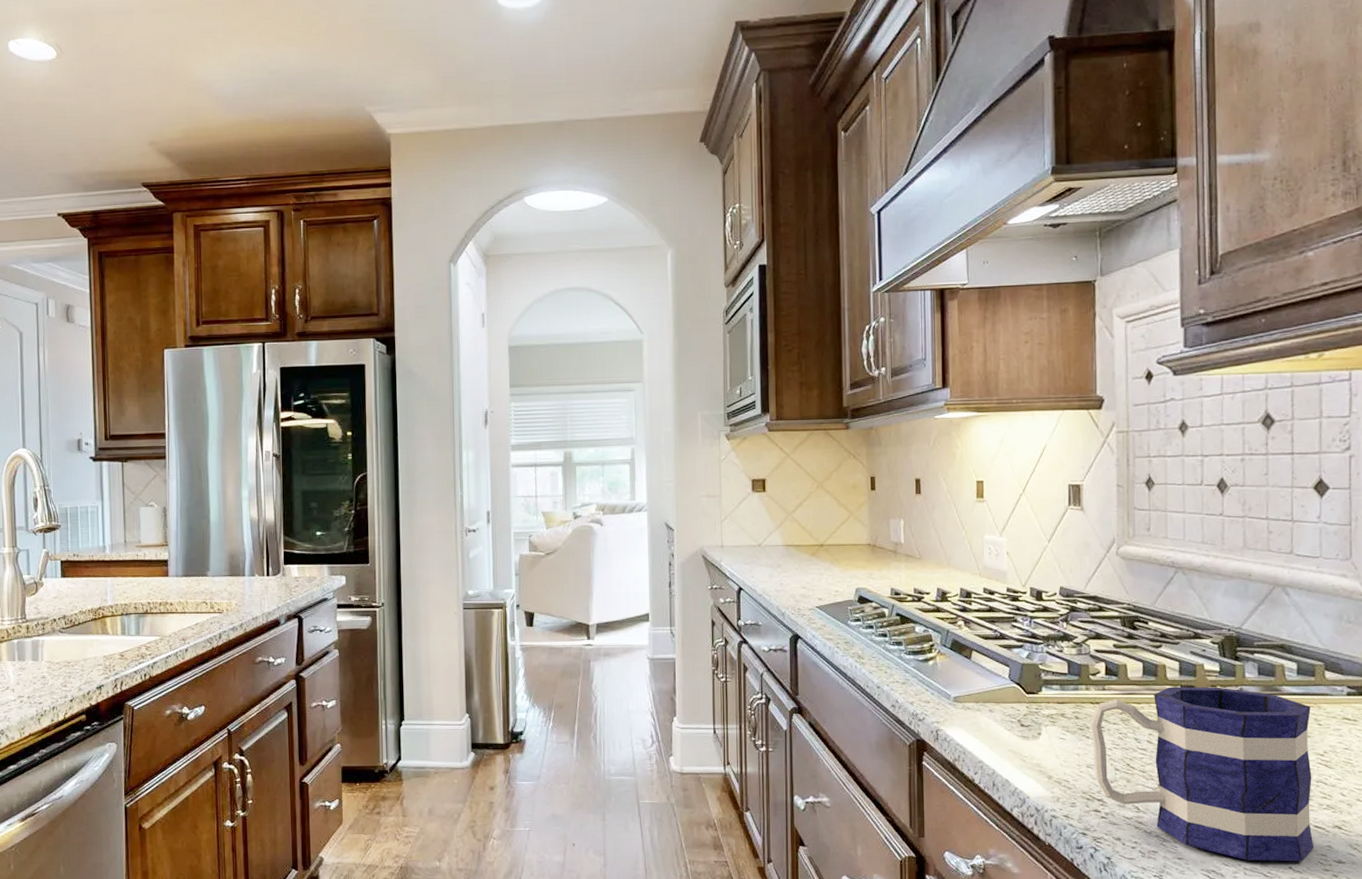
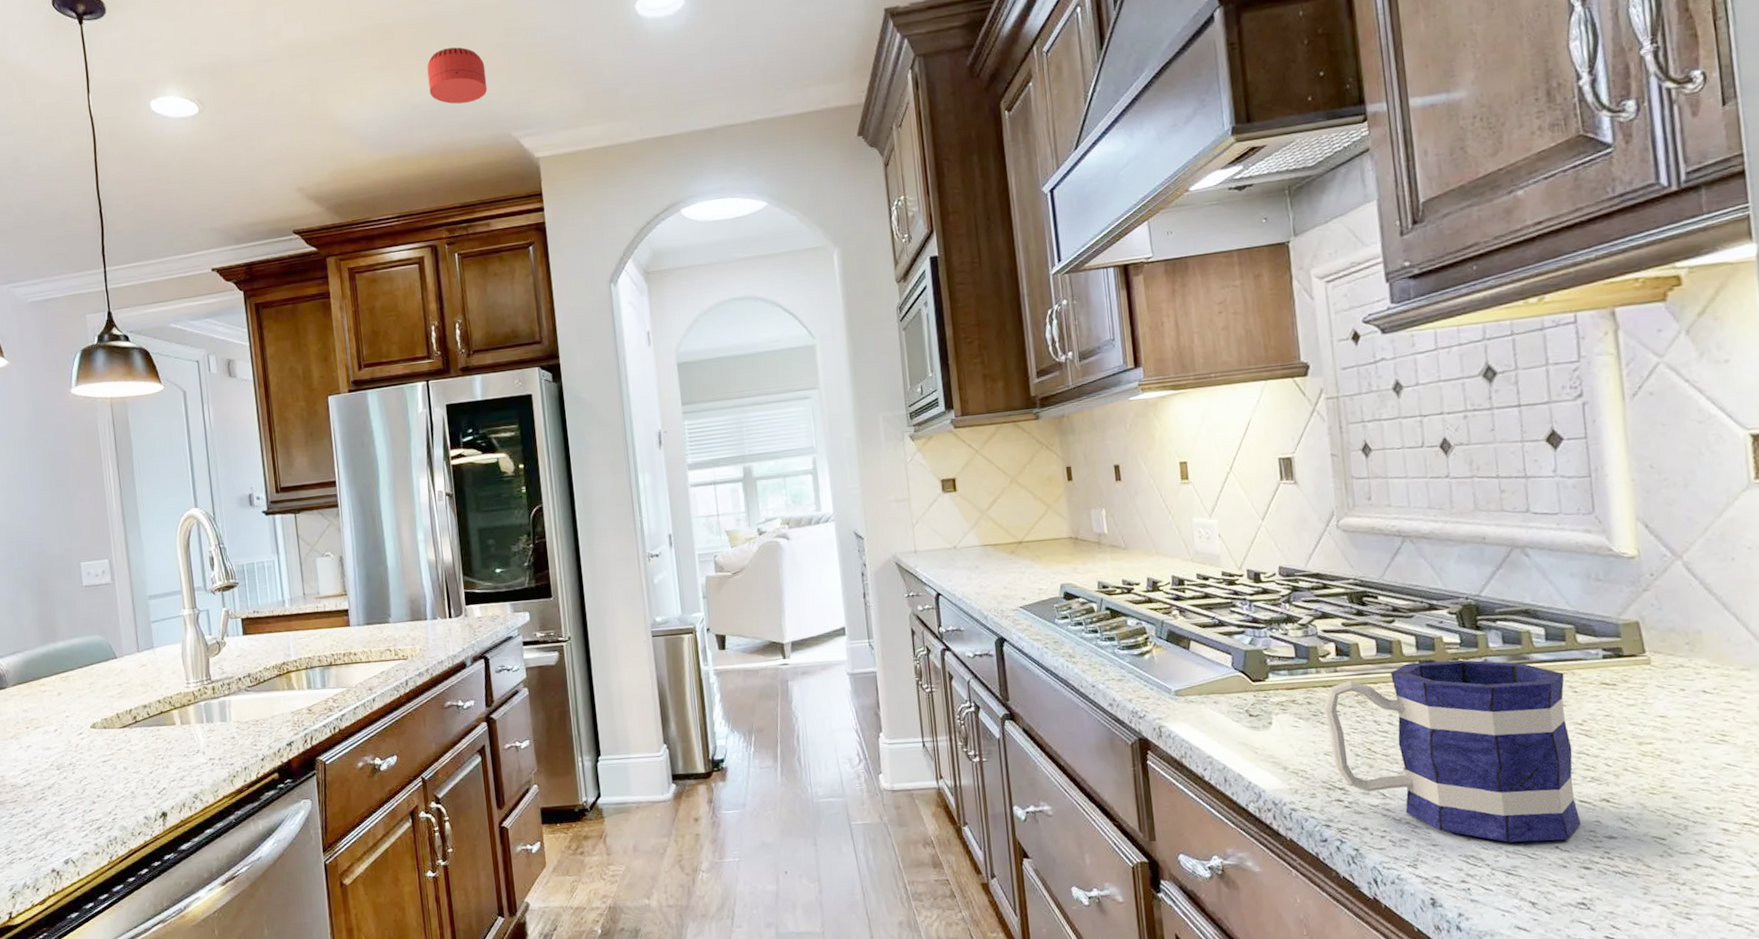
smoke detector: none [287,18,345,74] -> present [427,47,488,104]

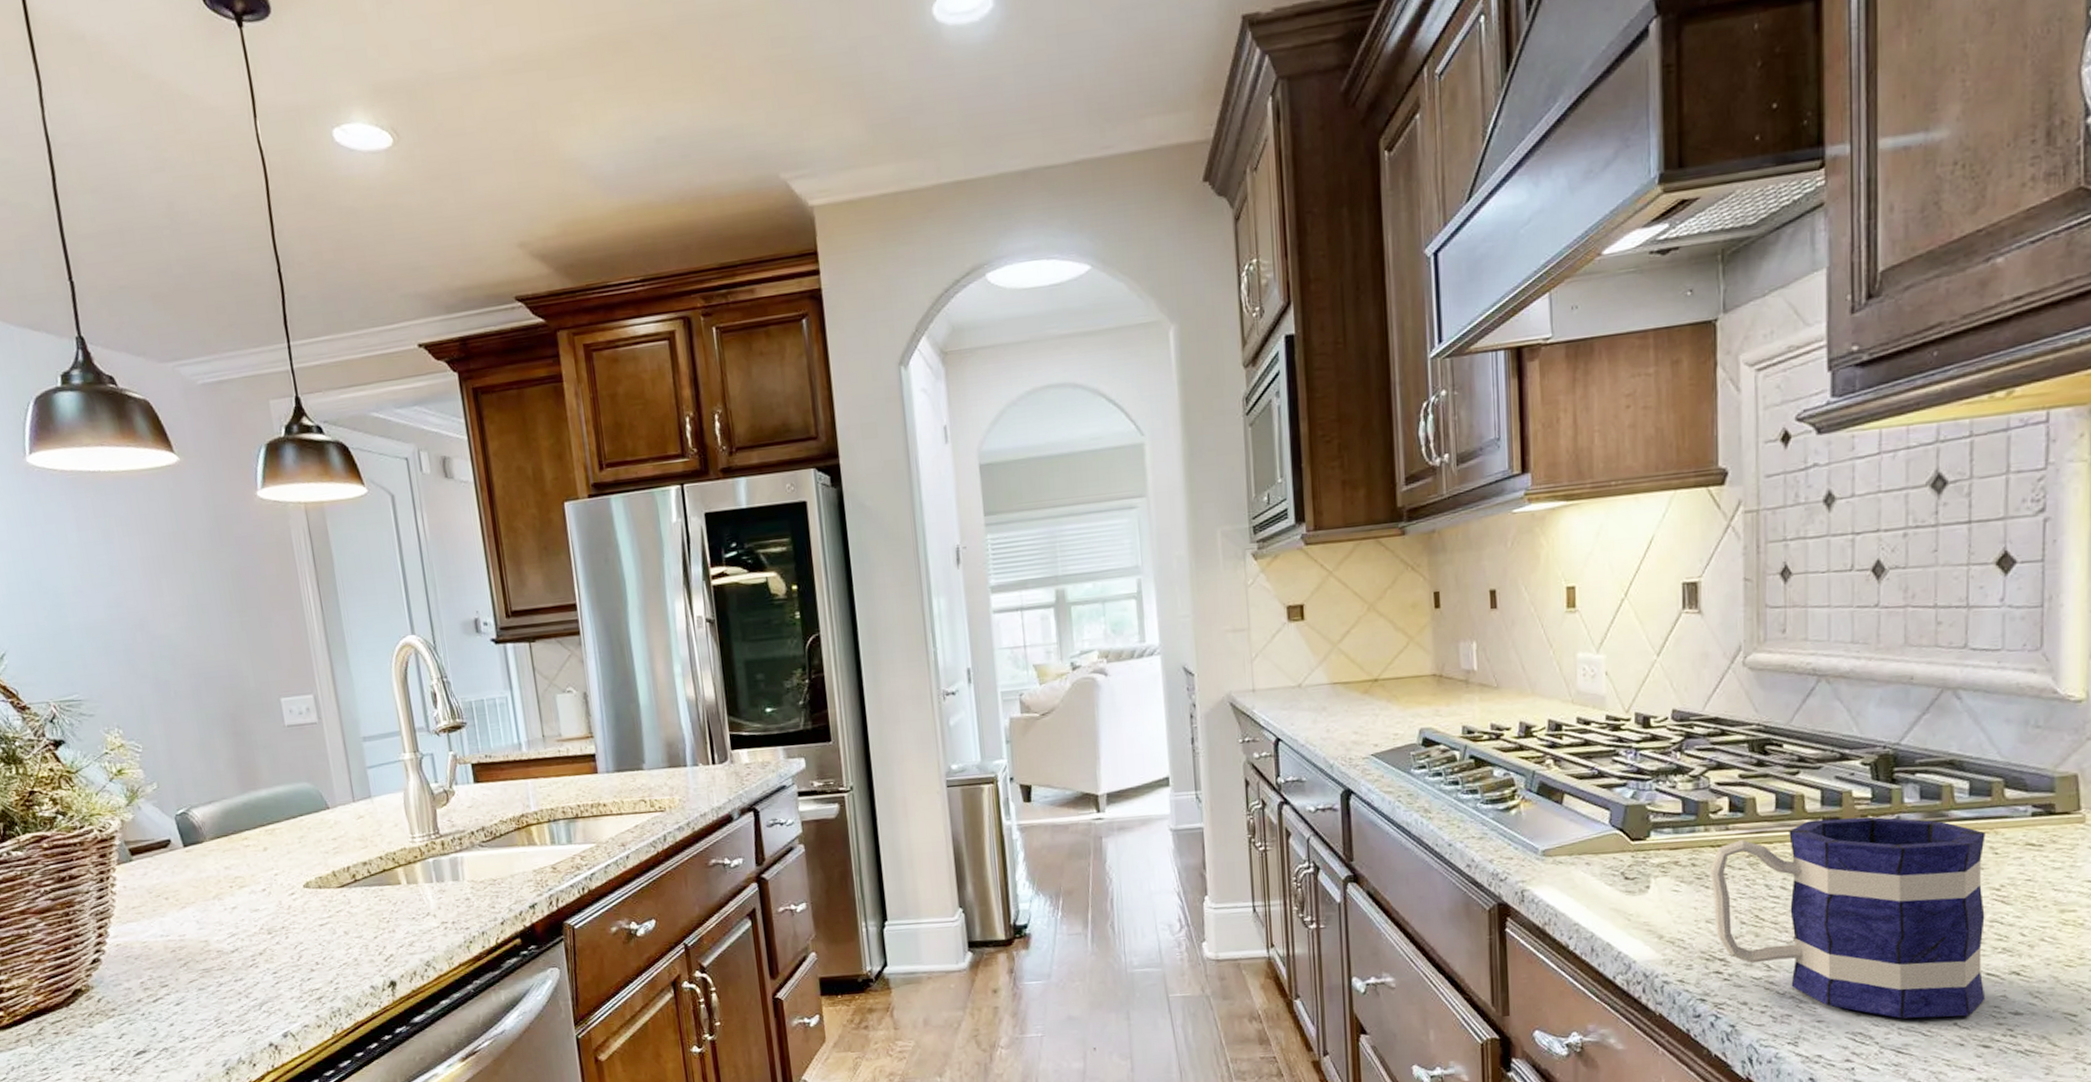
smoke detector: present [427,47,488,104] -> none [674,61,750,137]

